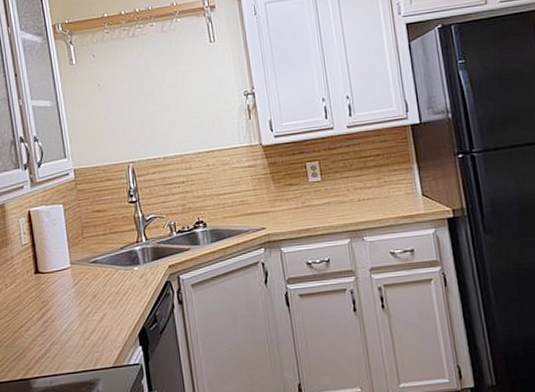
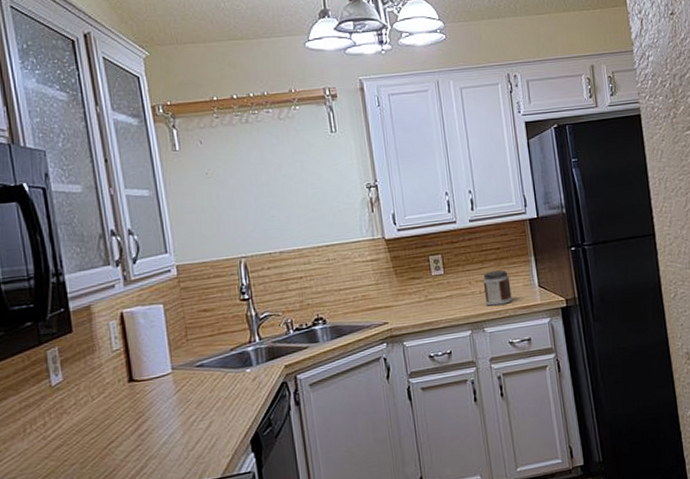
jar: none [362,177,395,215] -> present [483,270,513,306]

